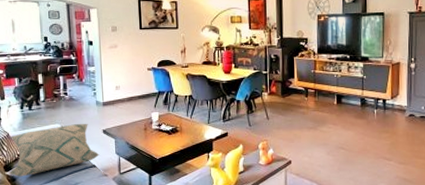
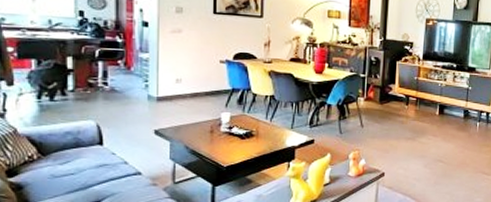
decorative pillow: present [8,123,100,177] -> none [12,120,148,184]

